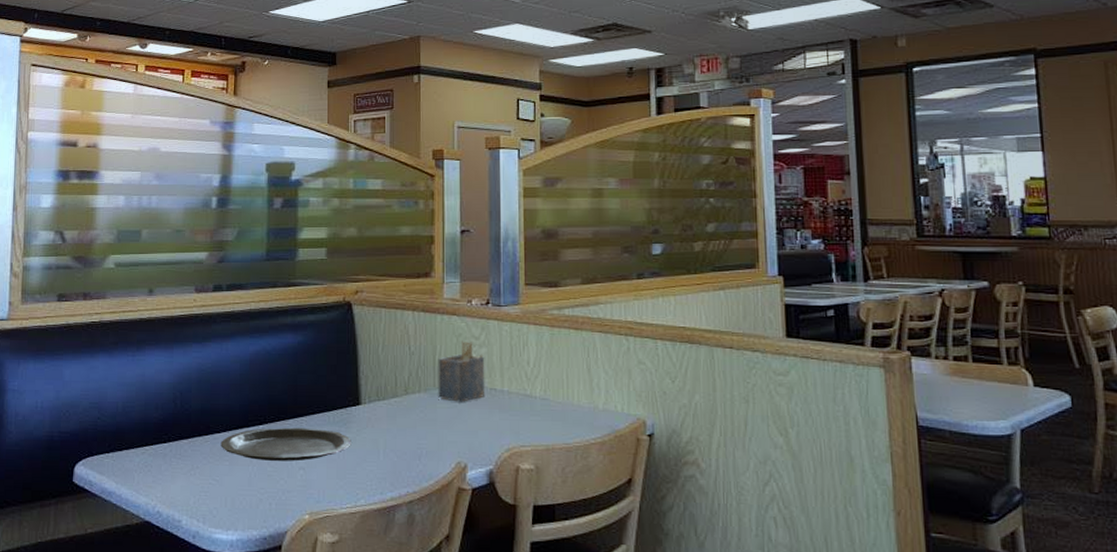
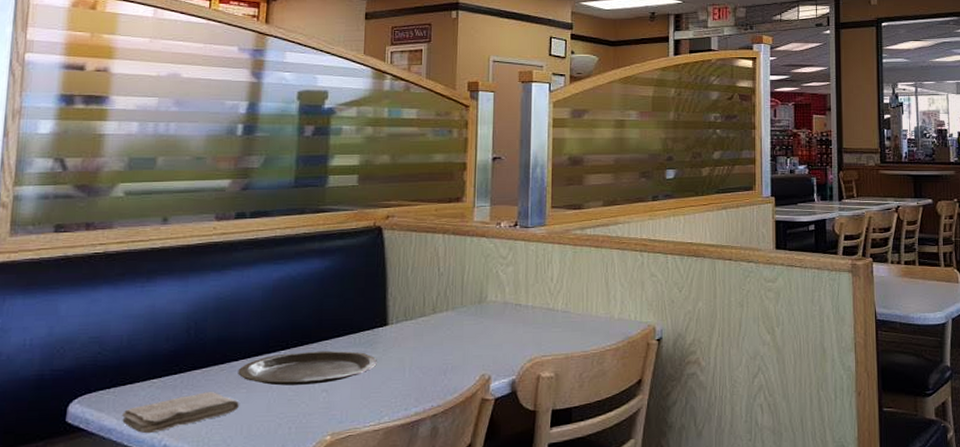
washcloth: none [119,462,224,499] -> present [121,392,240,434]
napkin holder: present [438,340,485,402] -> none [465,260,511,318]

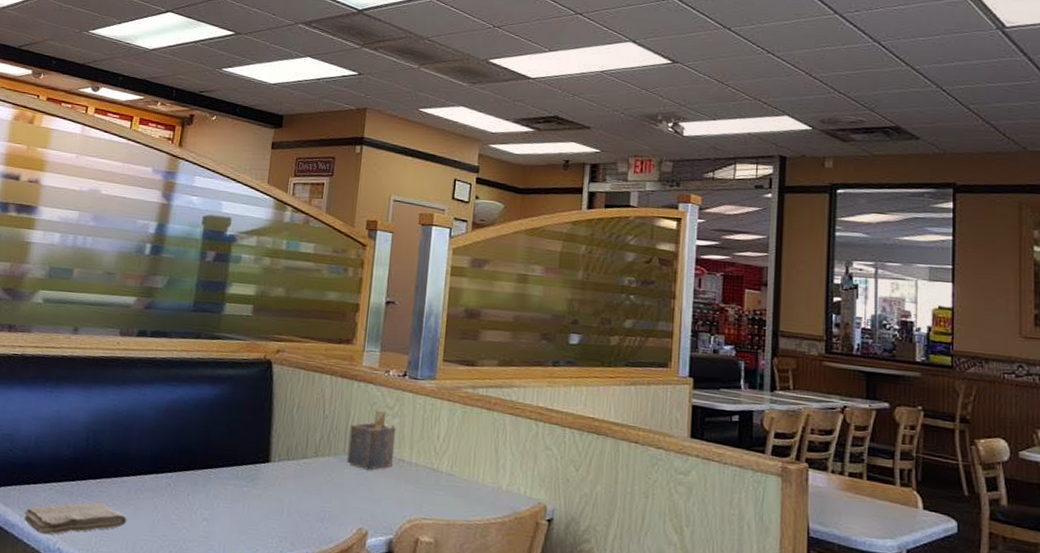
plate: present [238,350,377,386] -> none [128,476,257,512]
napkin holder: none [465,260,511,318] -> present [347,409,397,470]

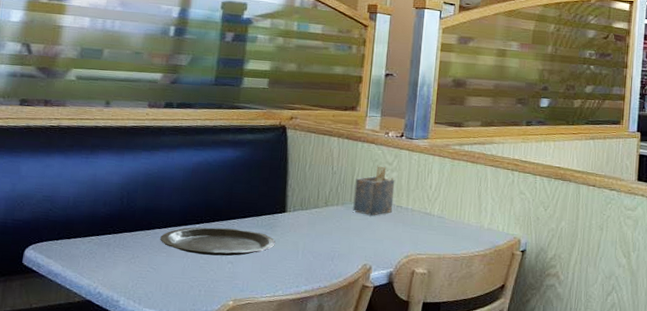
washcloth: present [23,502,127,535] -> none [65,252,161,281]
plate: none [128,476,257,512] -> present [160,227,276,256]

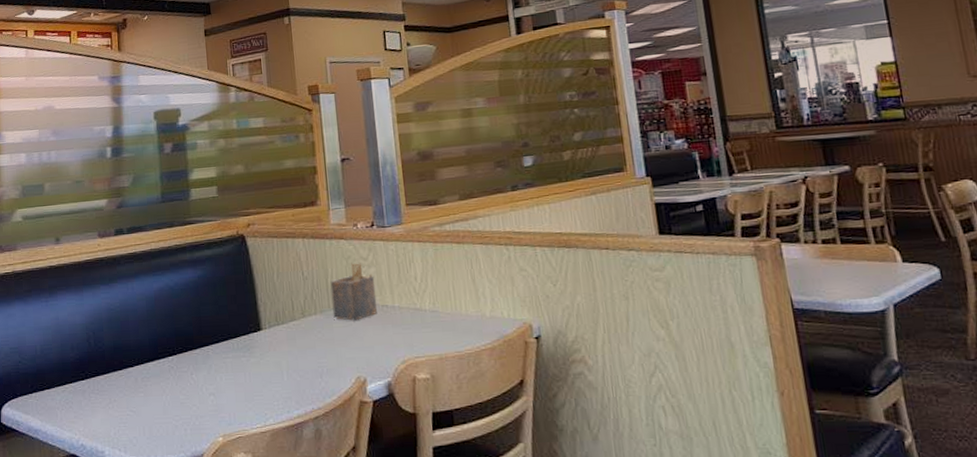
plate: present [160,227,276,256] -> none [134,356,256,390]

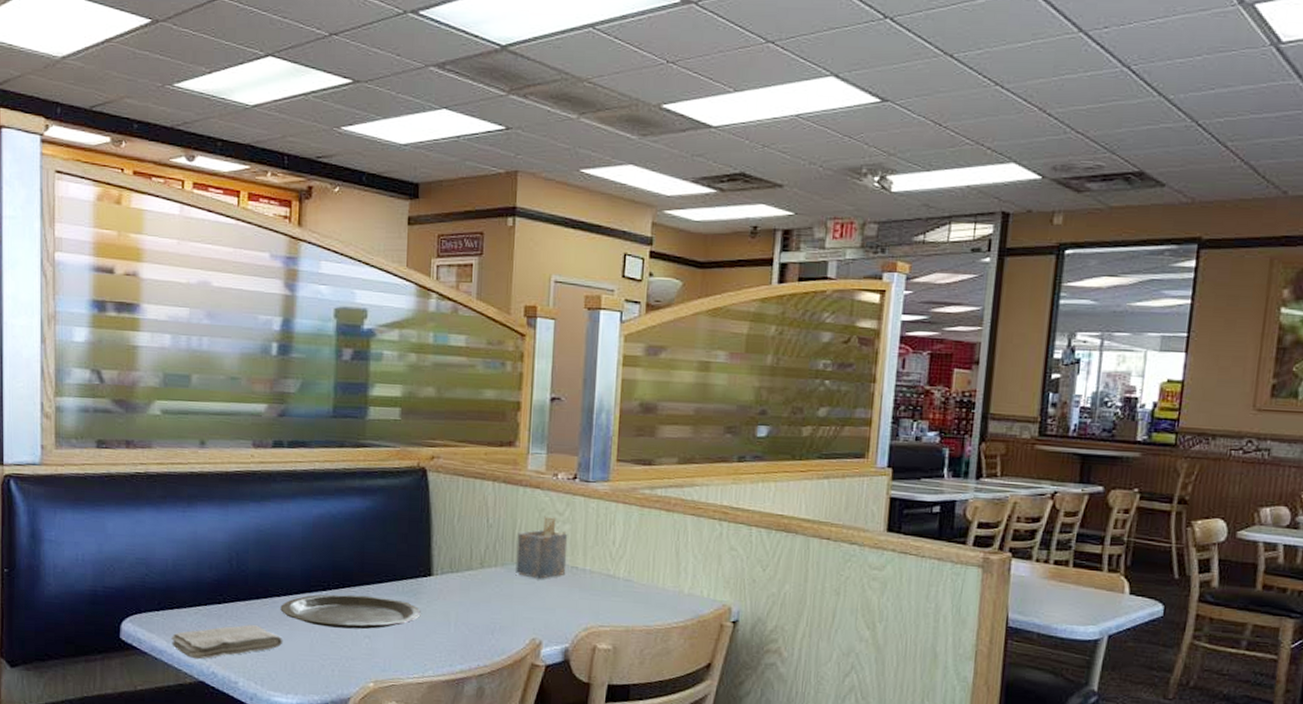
washcloth: none [44,396,140,434] -> present [170,624,283,660]
plate: none [134,356,256,390] -> present [280,594,421,630]

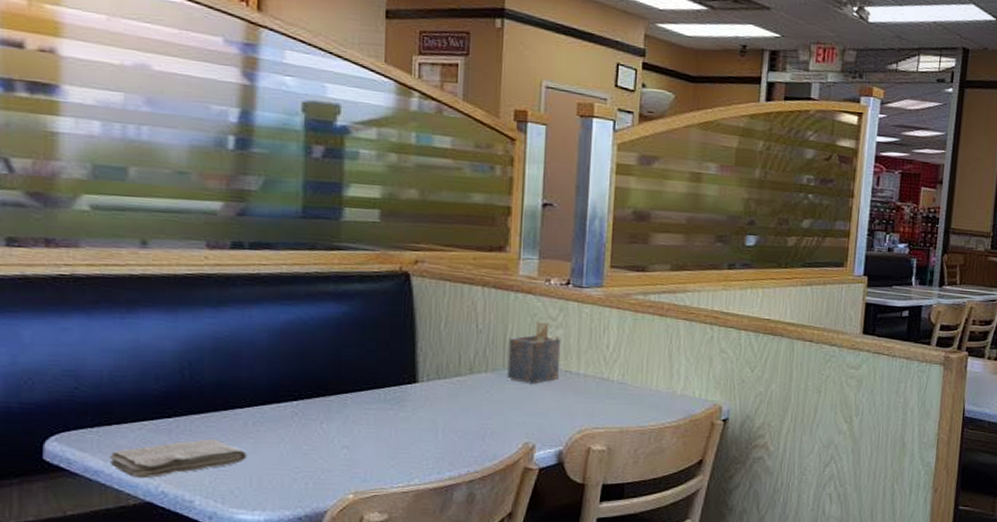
plate: present [280,594,421,630] -> none [243,404,405,440]

